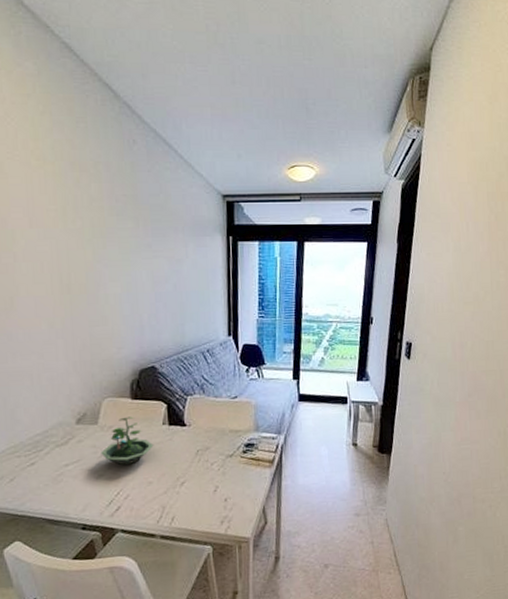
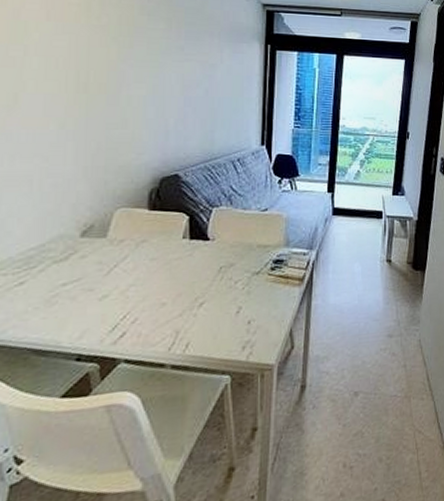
terrarium: present [101,416,154,465] -> none [107,229,171,284]

